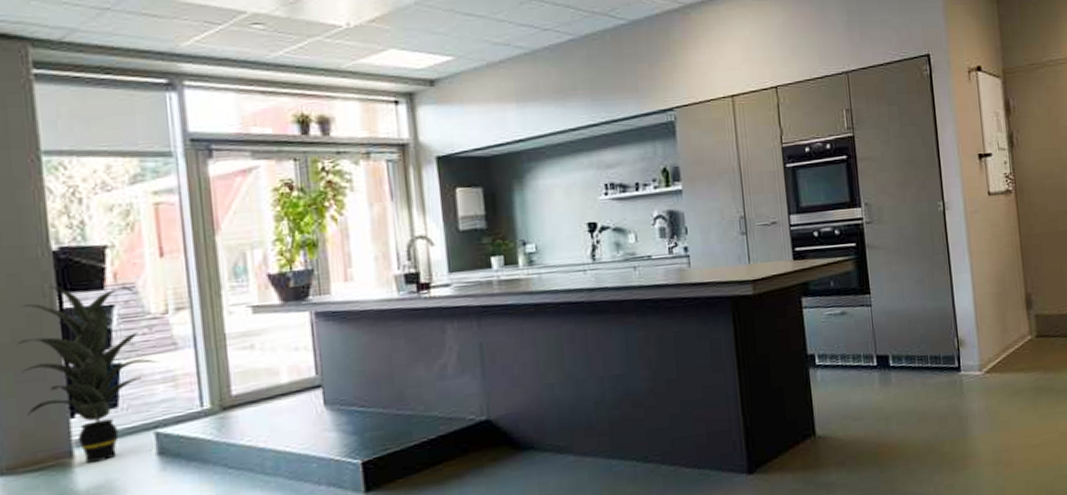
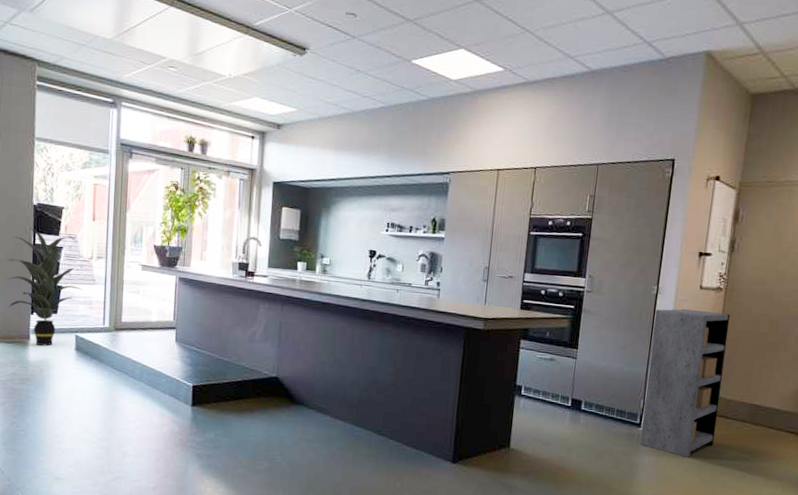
shelving unit: none [947,218,1043,395] -> present [640,308,731,459]

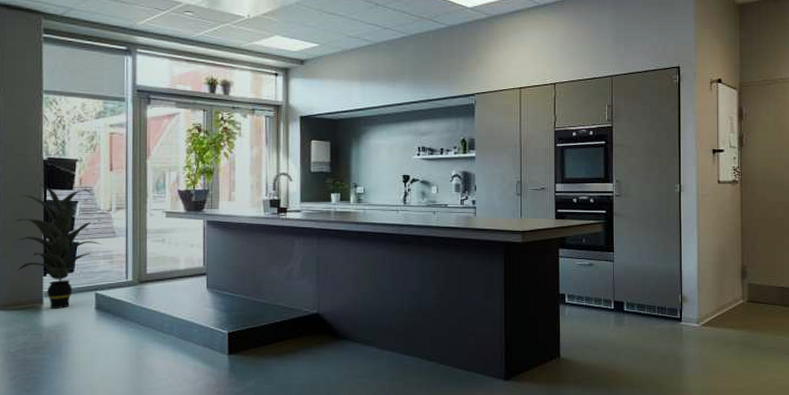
shelving unit: present [640,308,731,459] -> none [681,203,750,347]

